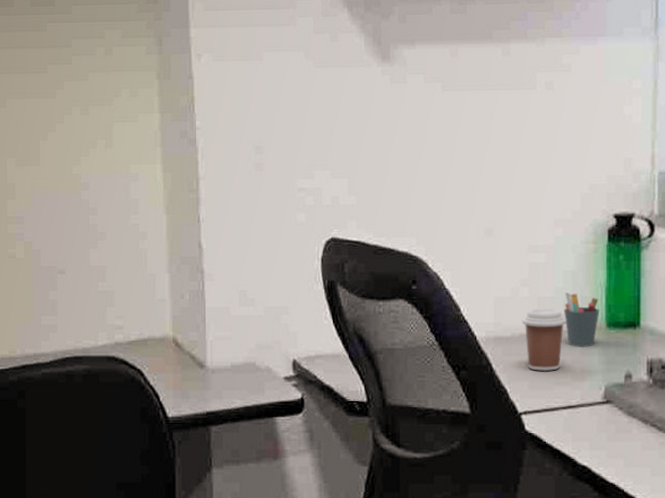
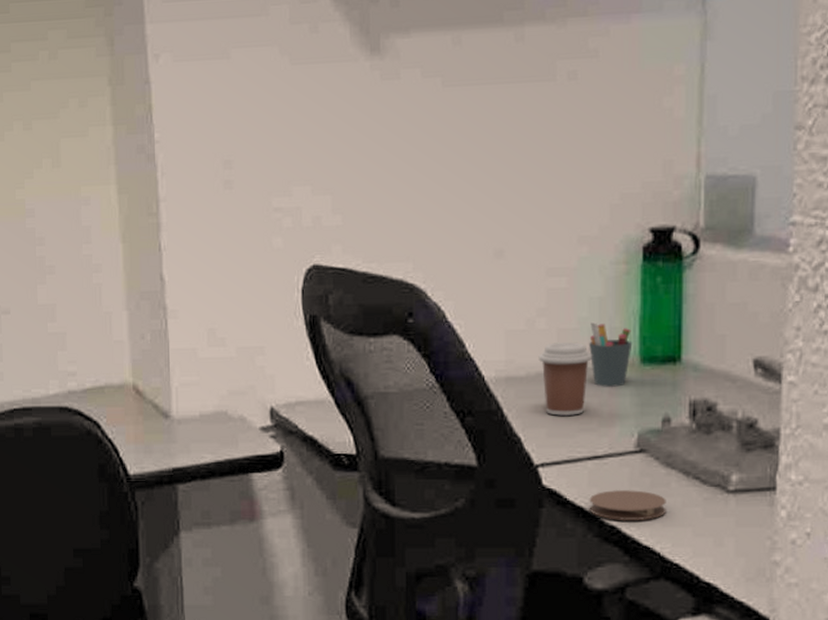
coaster: none [564,434,629,461] -> present [589,489,666,520]

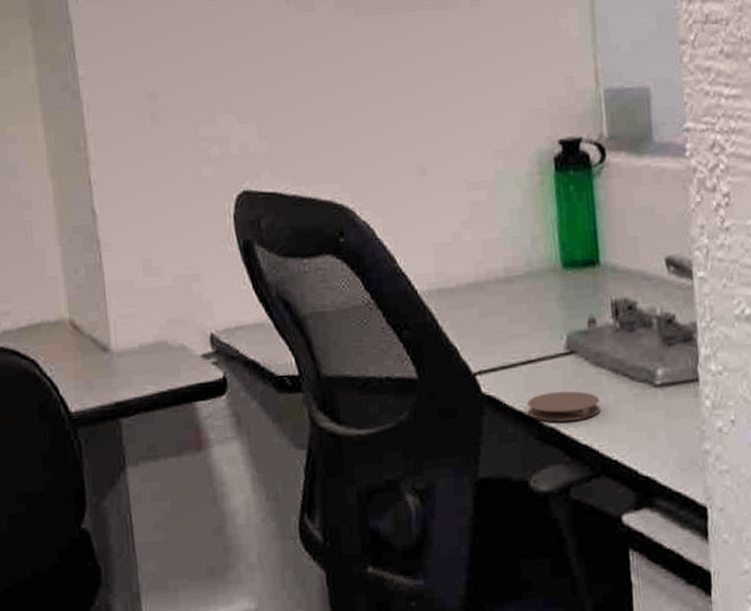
coffee cup: present [538,342,593,416] -> none [466,251,518,324]
pen holder: present [589,322,633,387] -> none [512,232,554,293]

